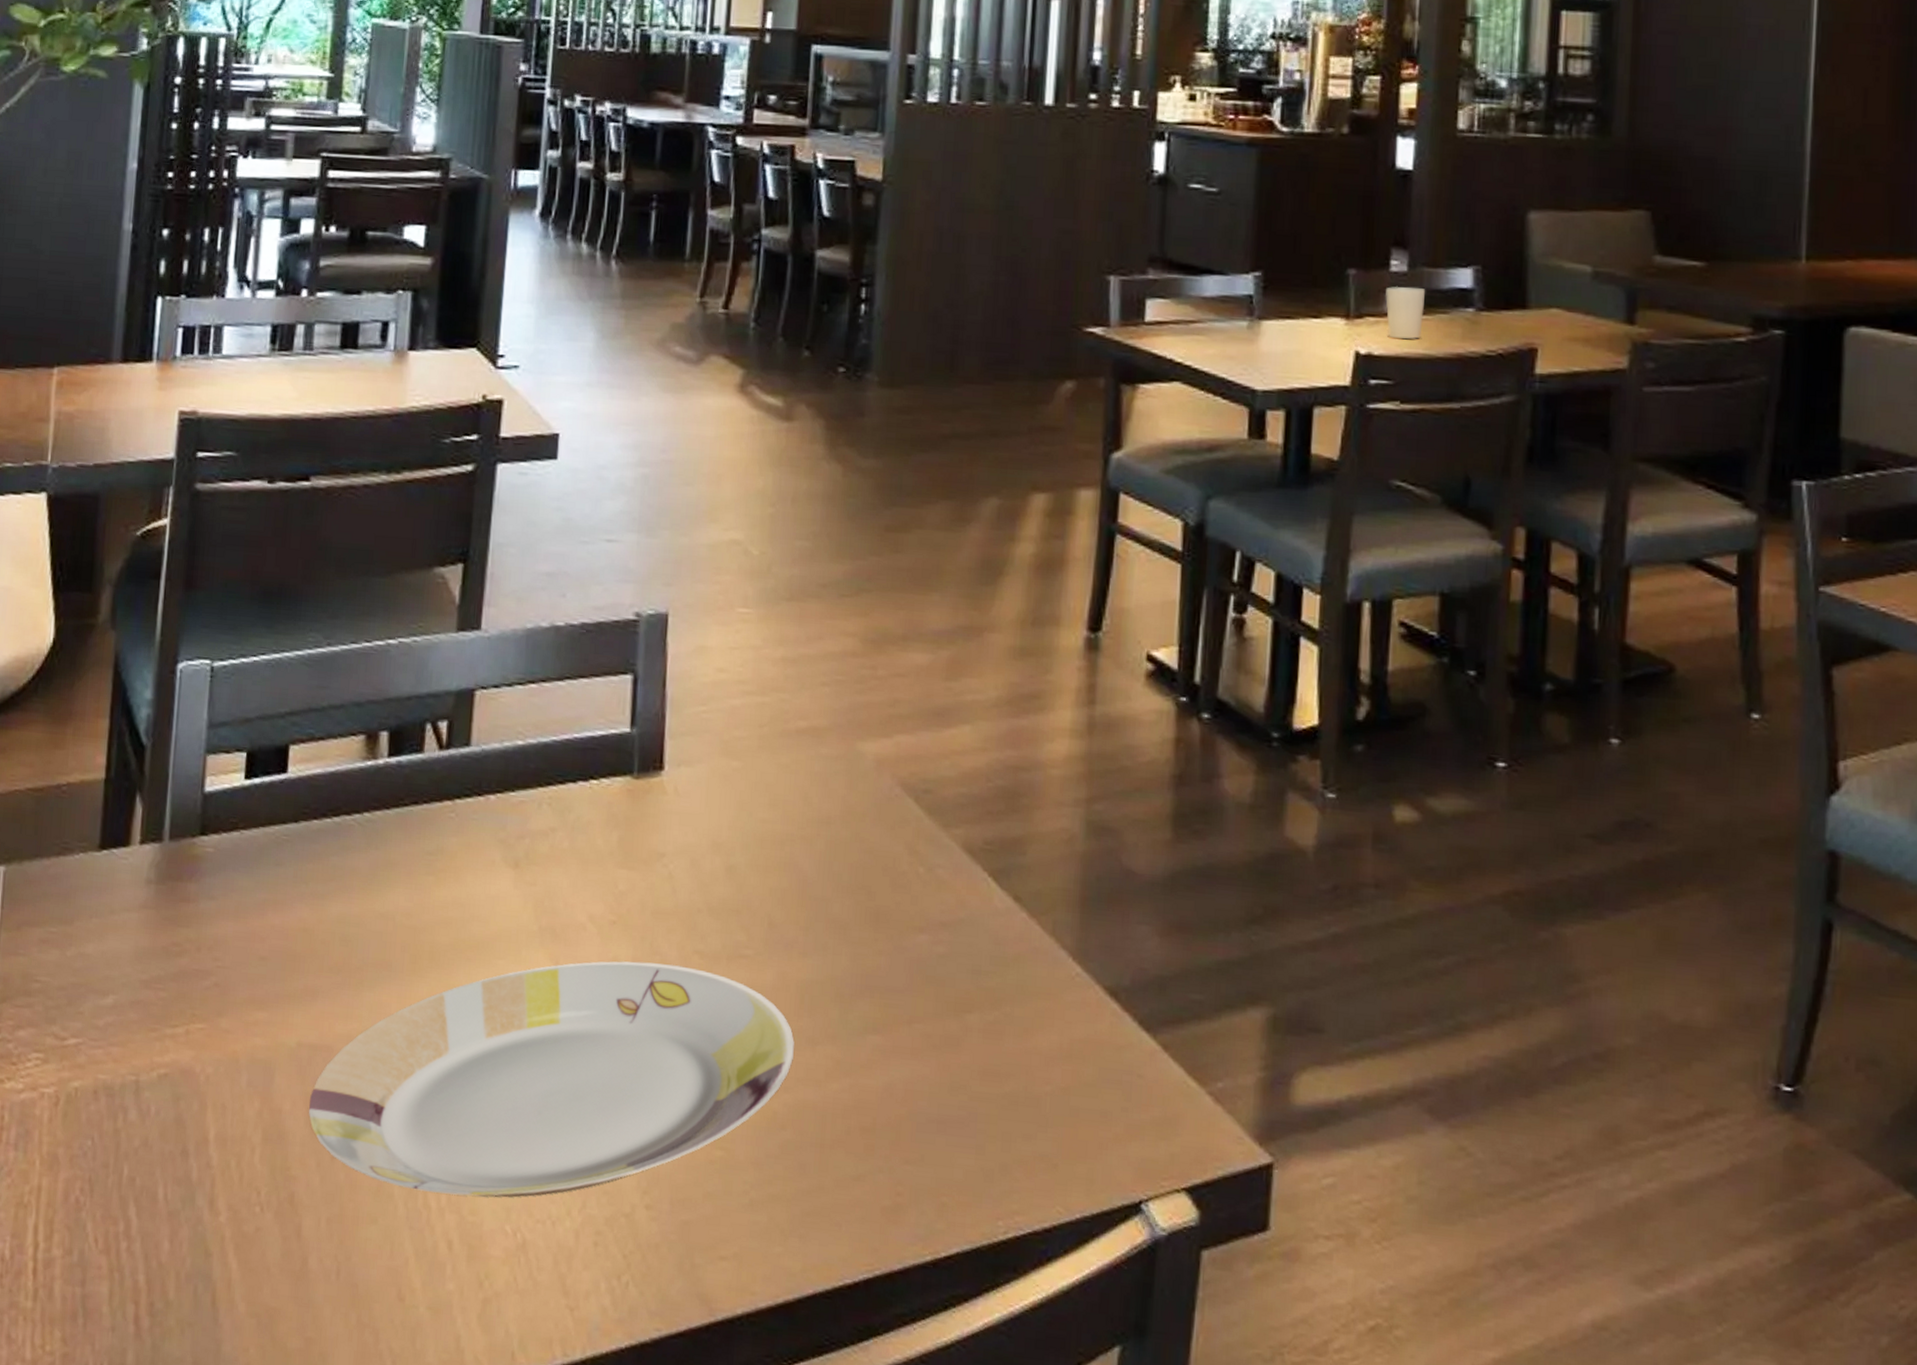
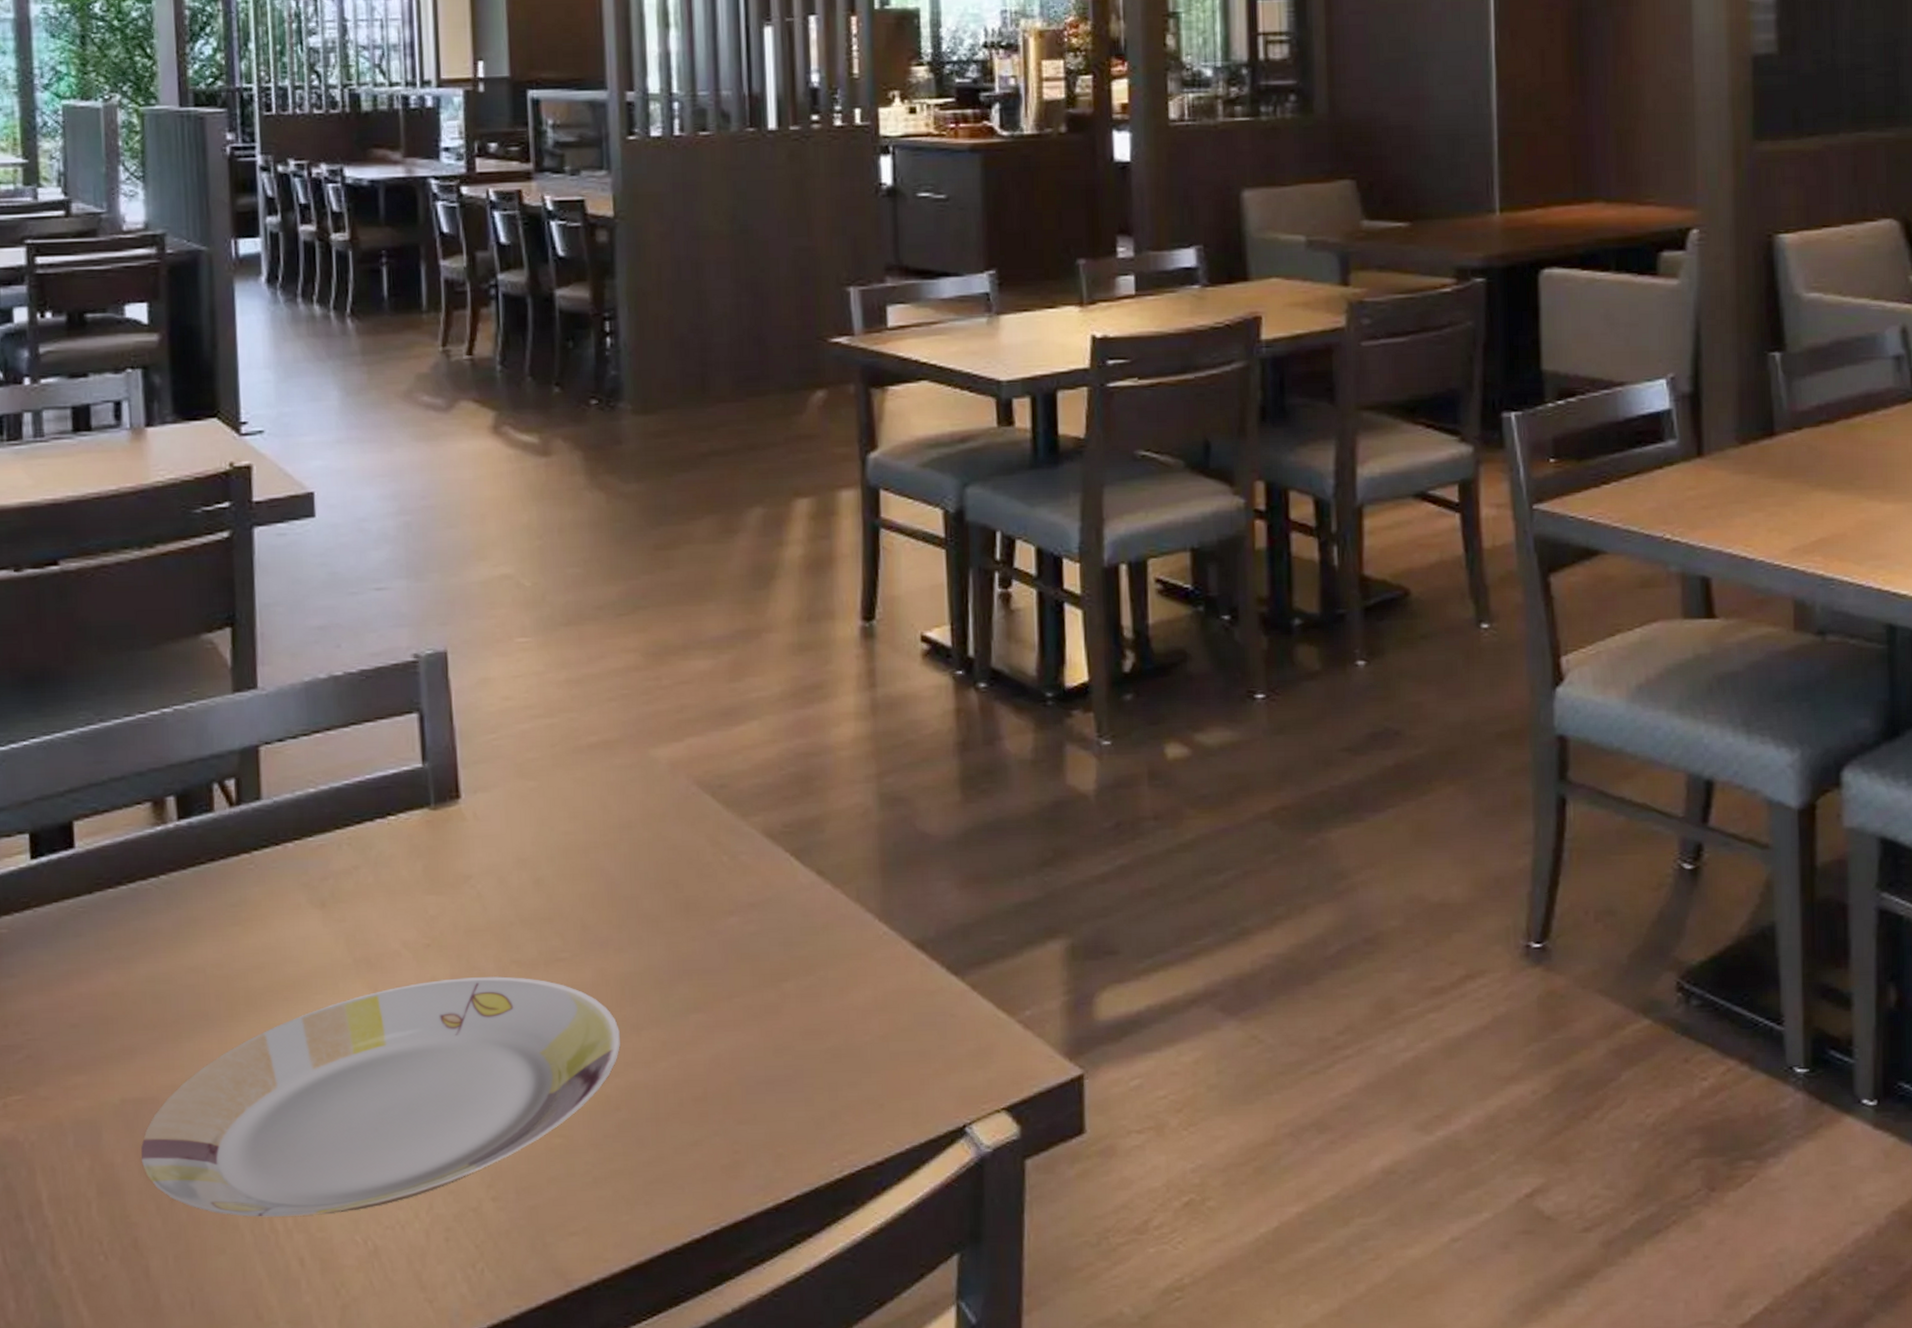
cup: present [1385,286,1426,340] -> none [1115,270,1153,321]

